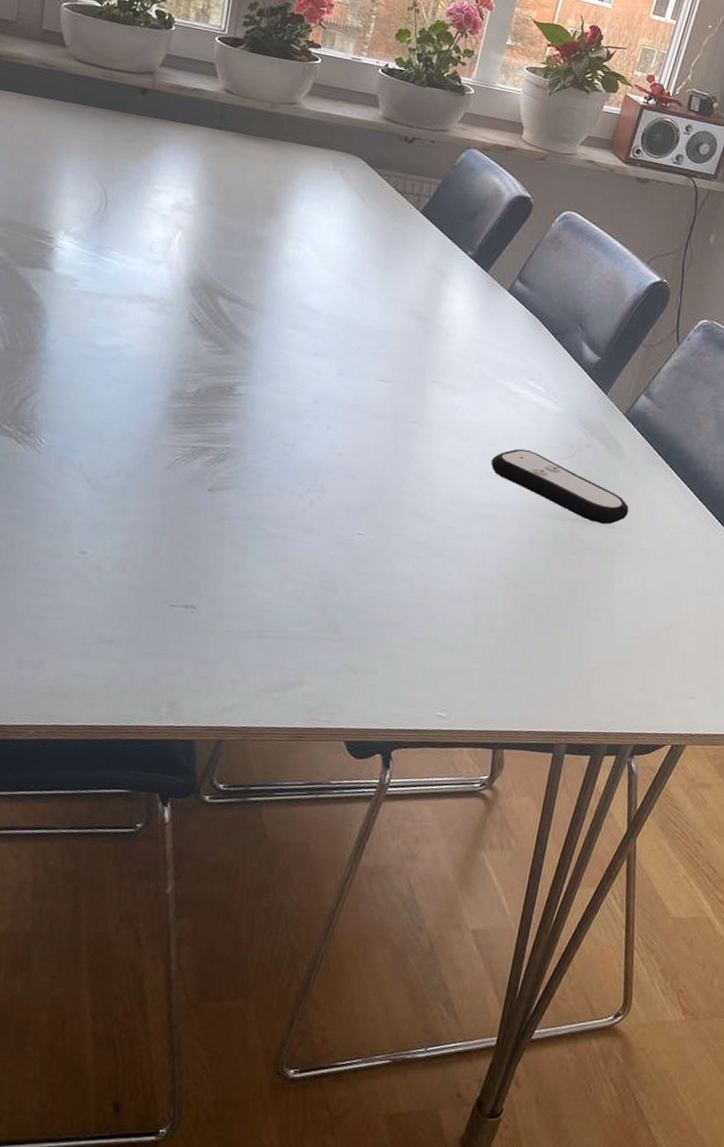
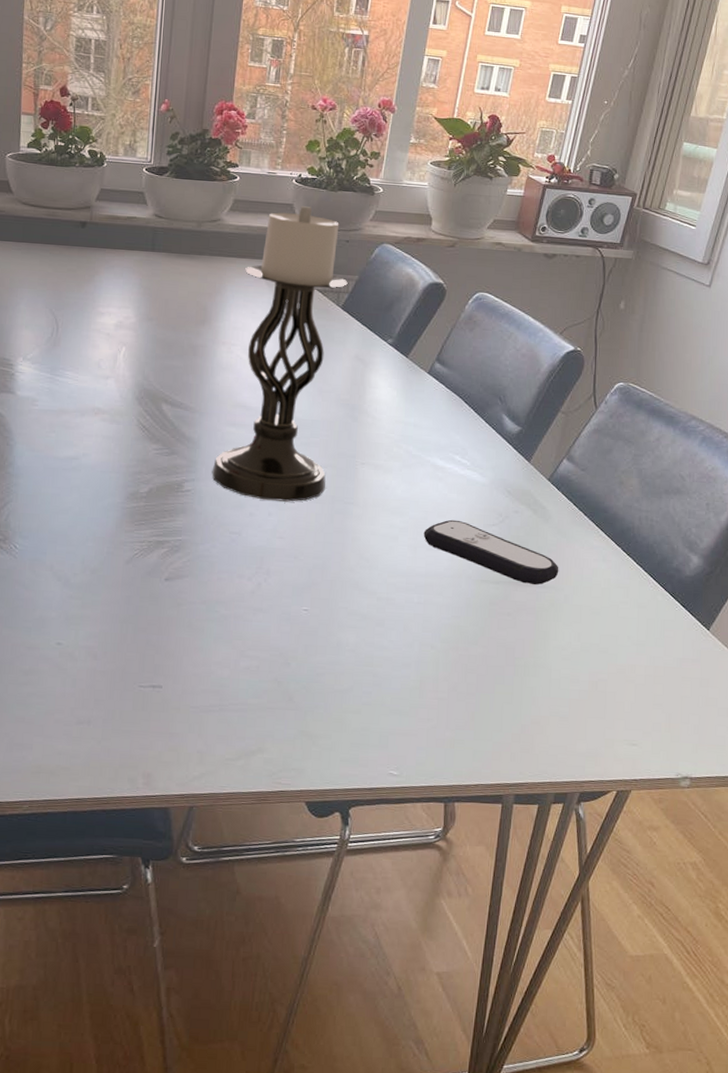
candle holder: none [268,97,430,416] -> present [212,205,348,502]

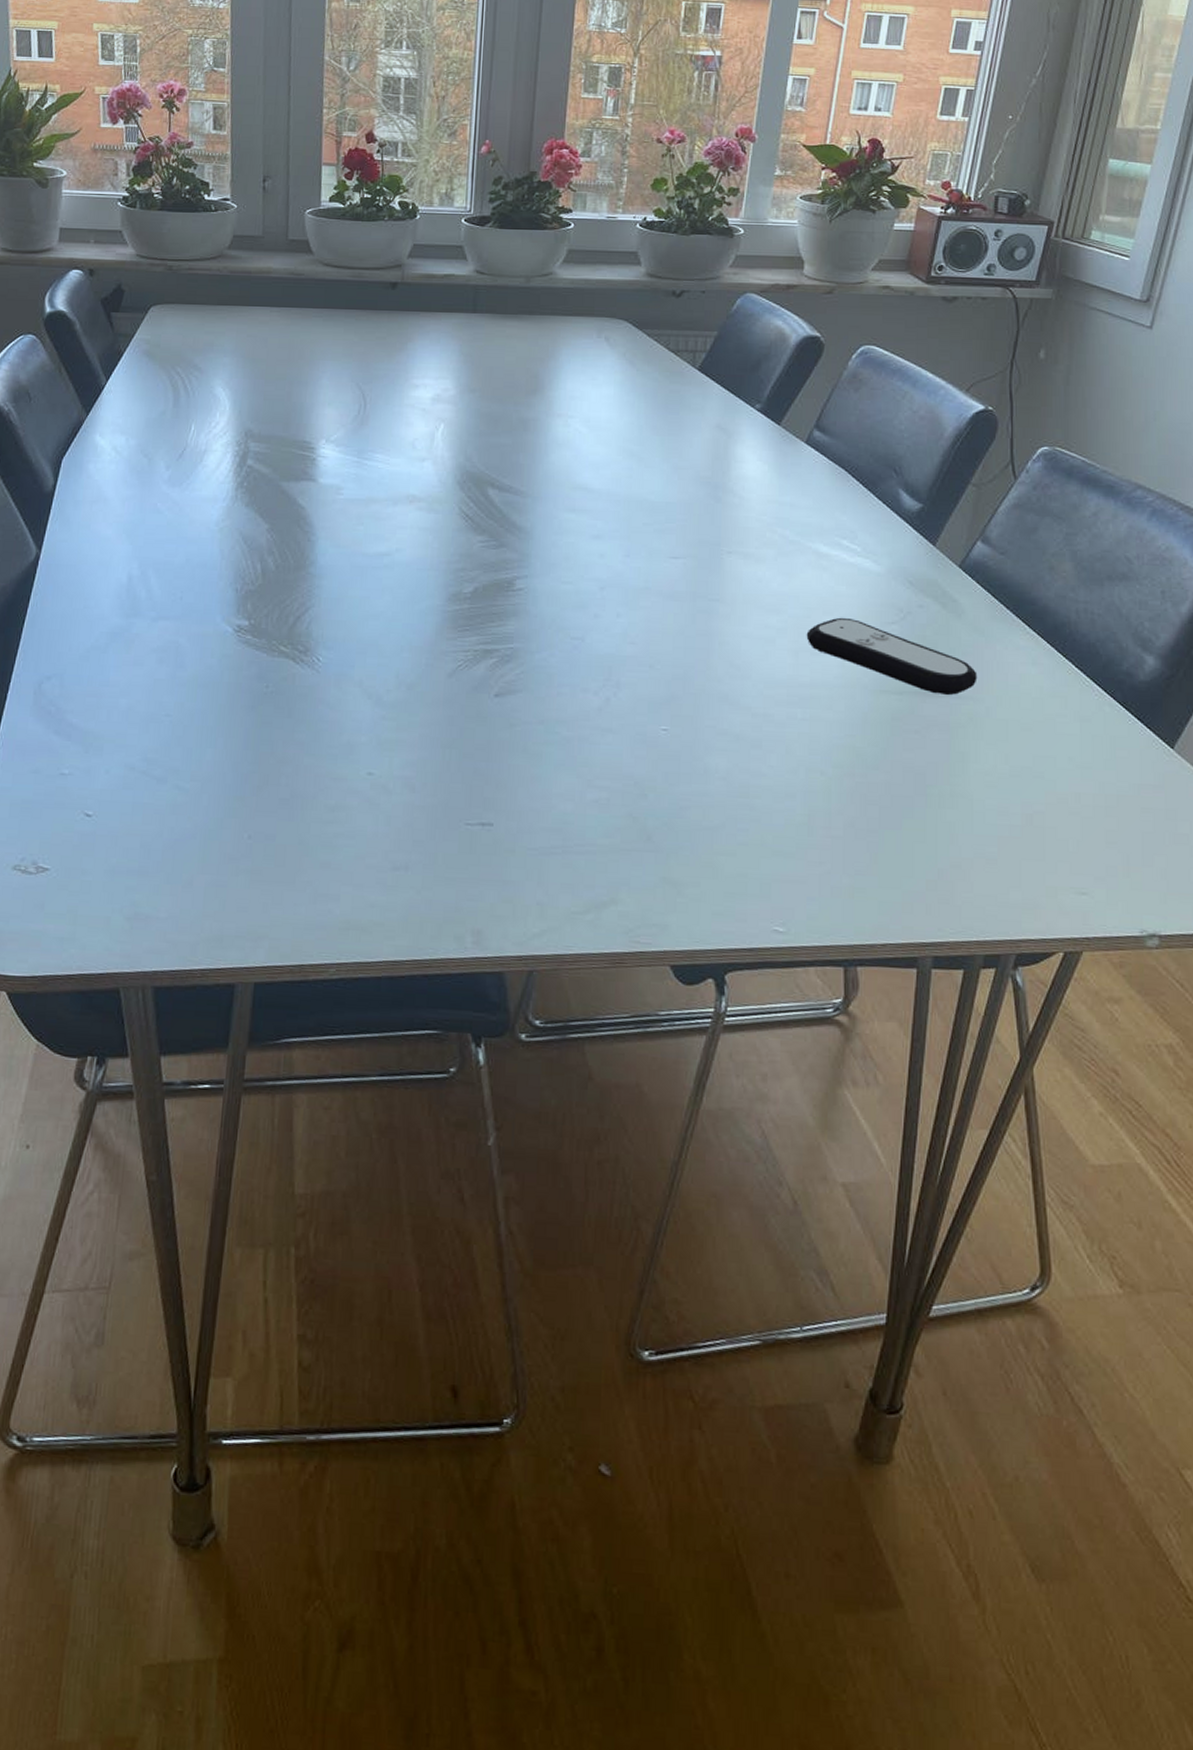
candle holder: present [212,205,348,502] -> none [548,253,705,600]

